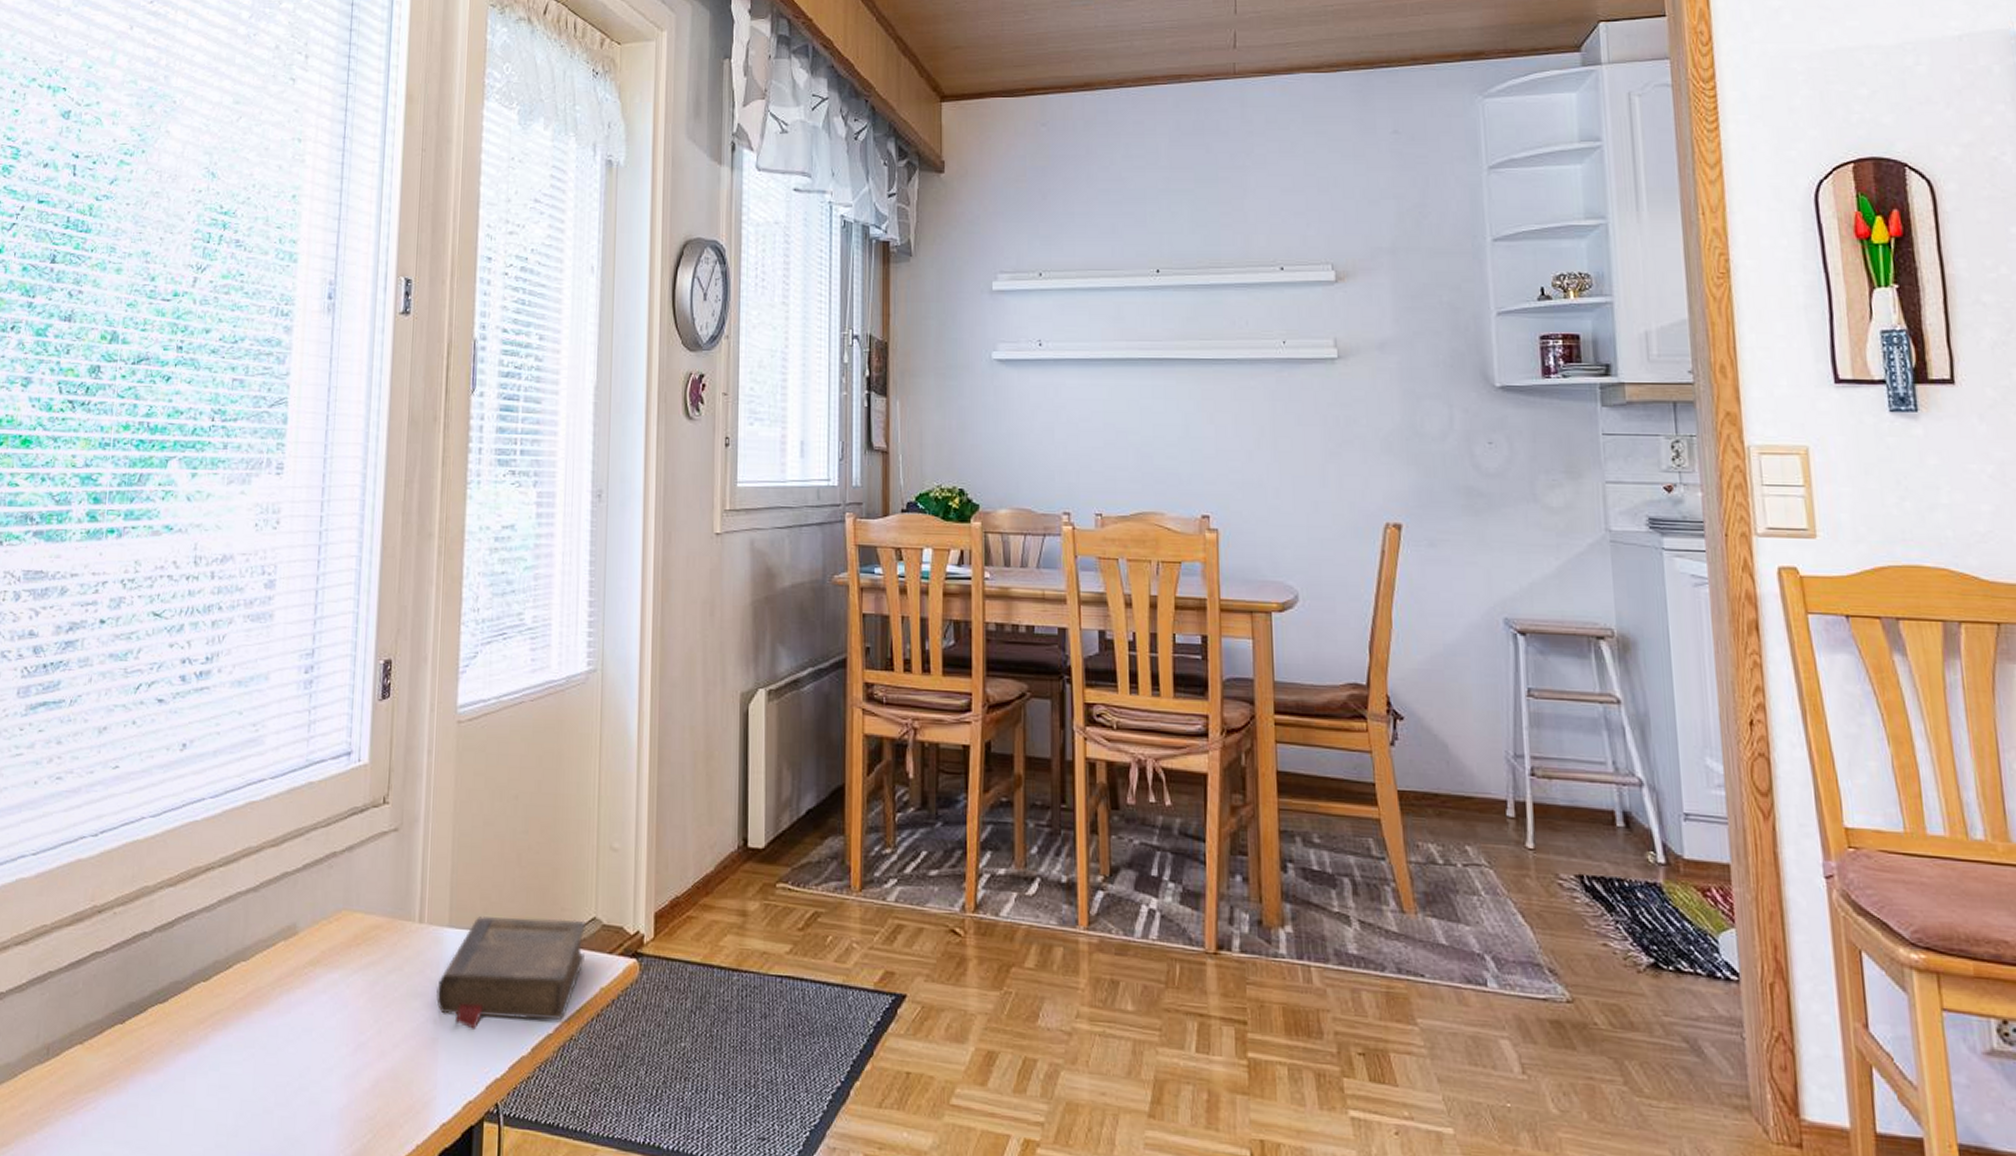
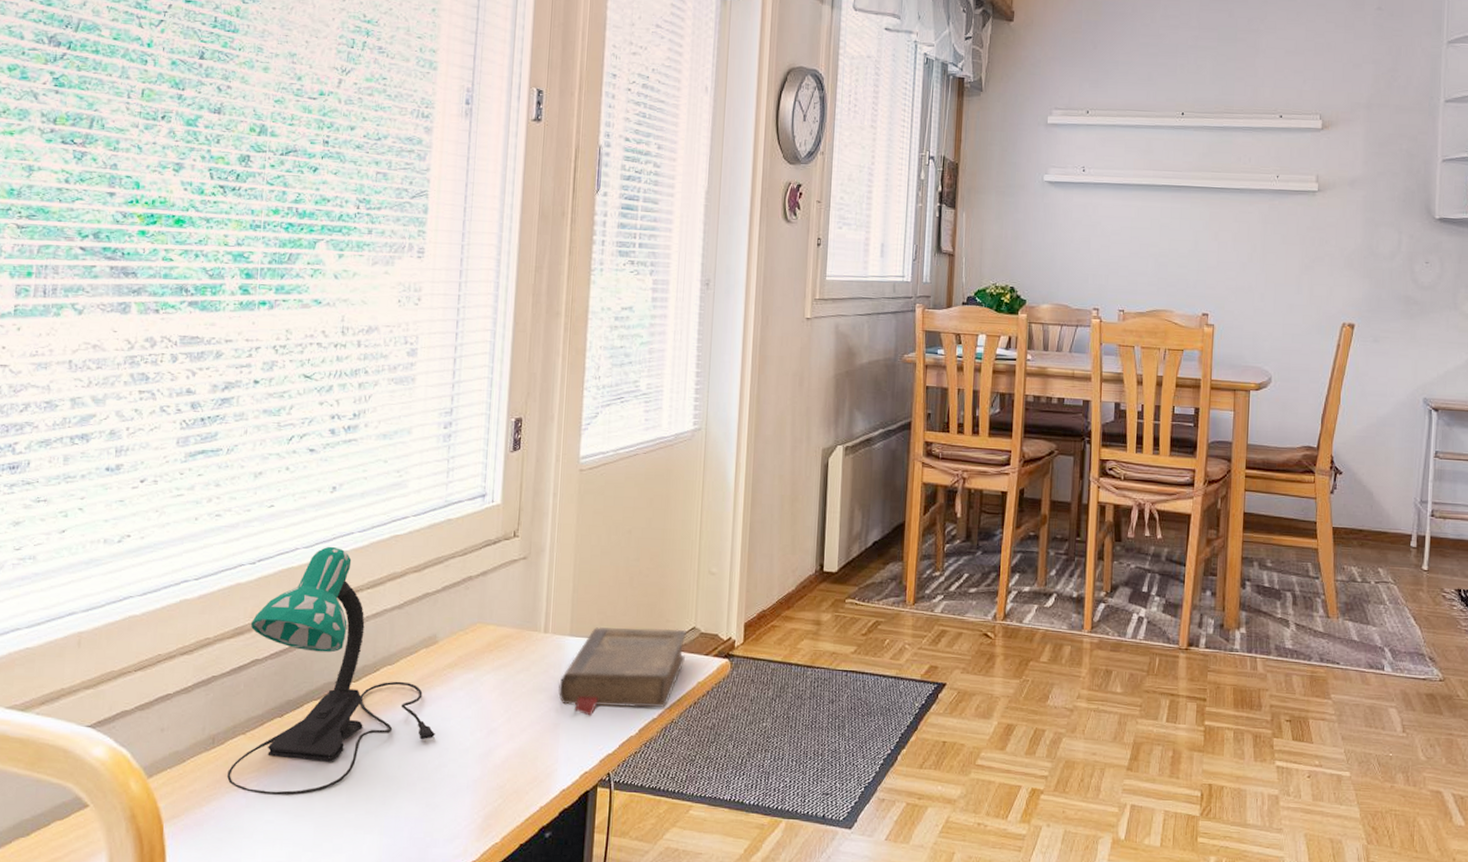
desk lamp: none [62,815,296,1122] -> present [227,546,436,796]

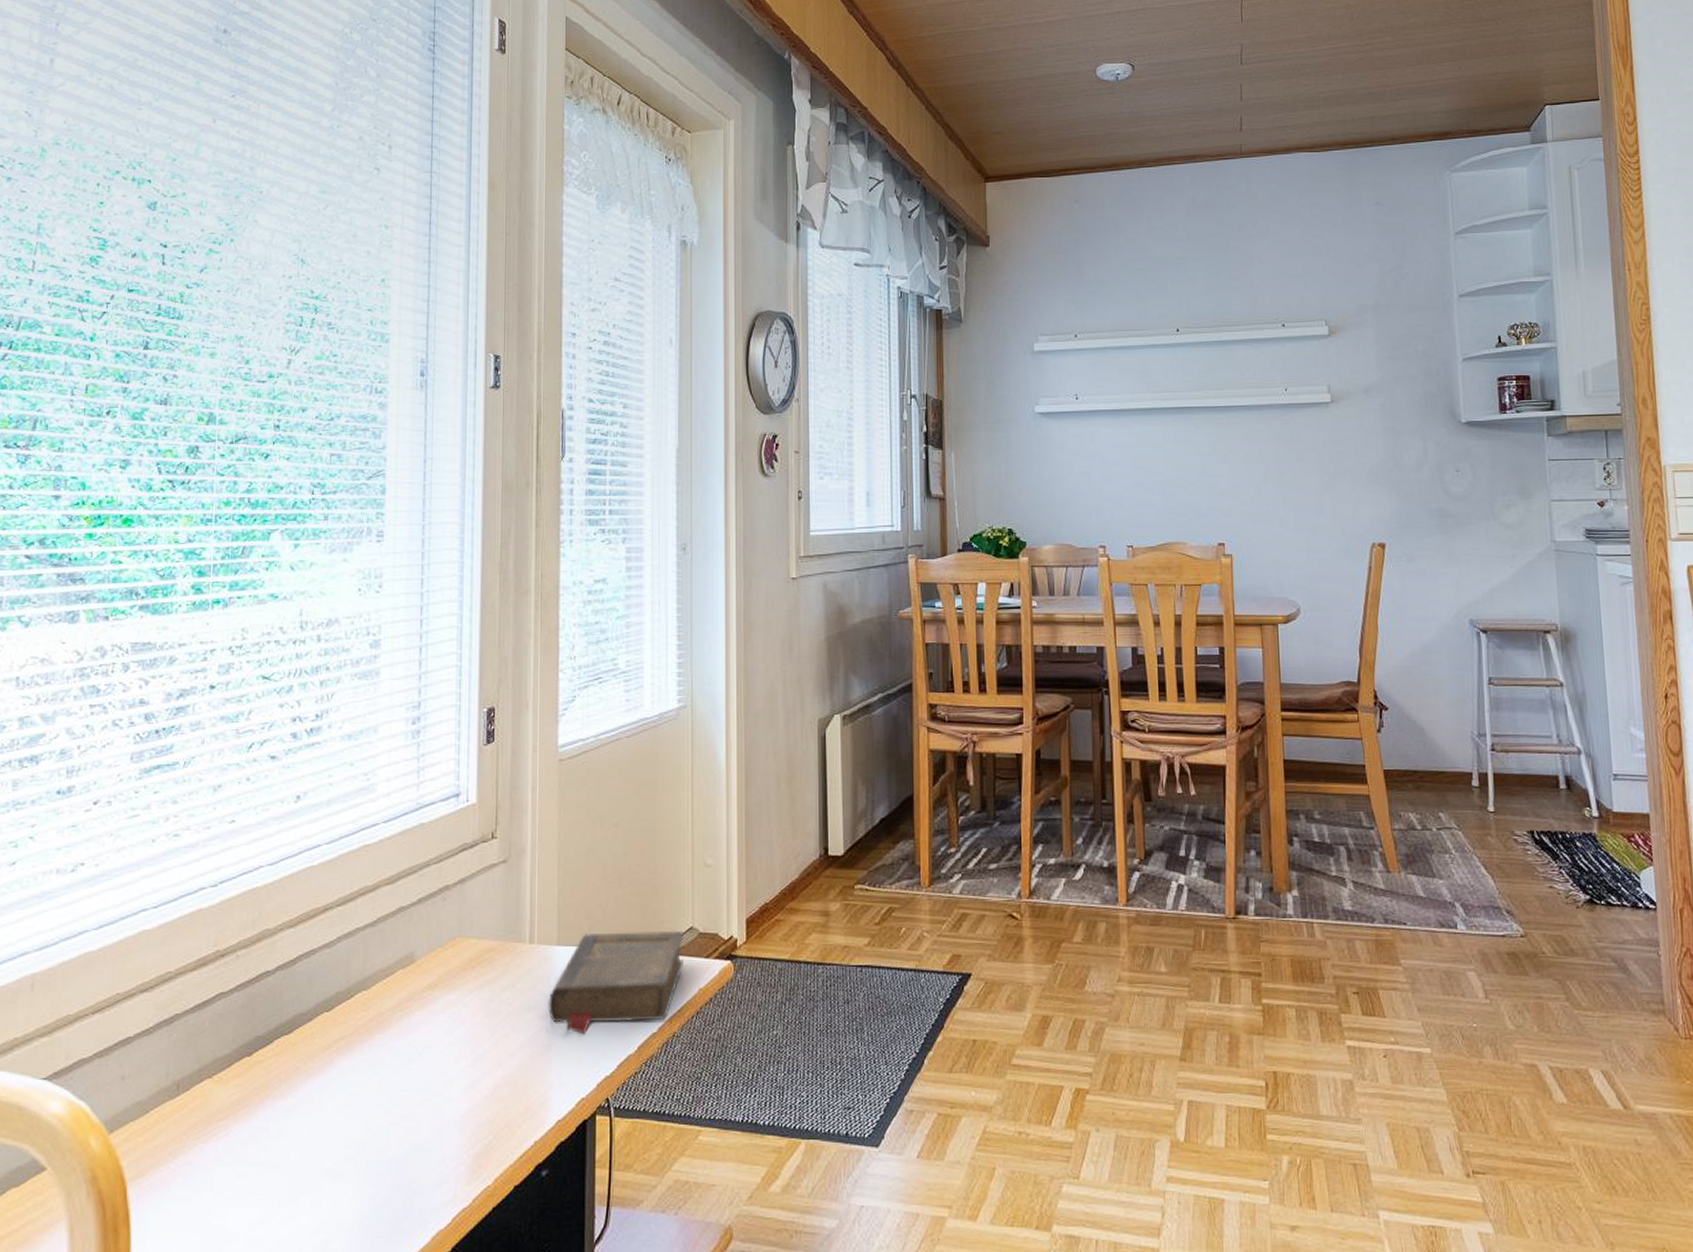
desk lamp: present [227,546,436,796] -> none [194,861,418,1145]

